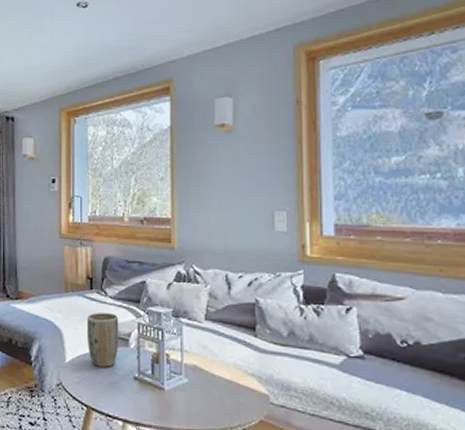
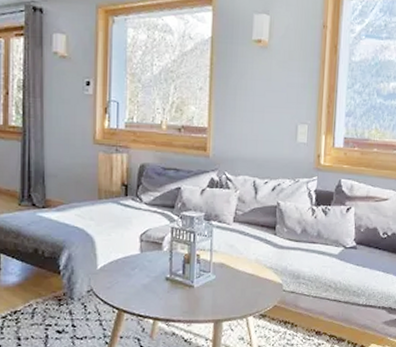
plant pot: present [86,313,119,367] -> none [119,219,153,271]

